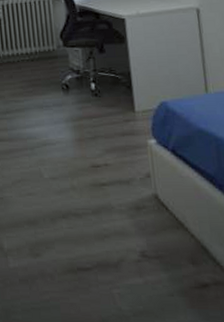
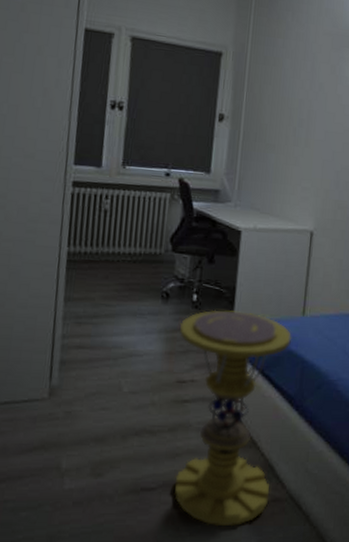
side table: none [83,94,209,309] -> present [174,310,292,527]

